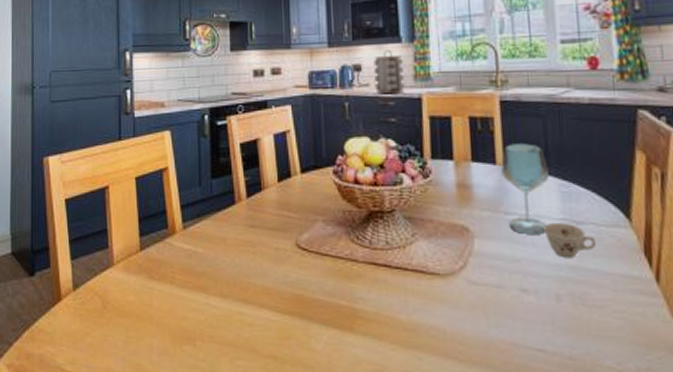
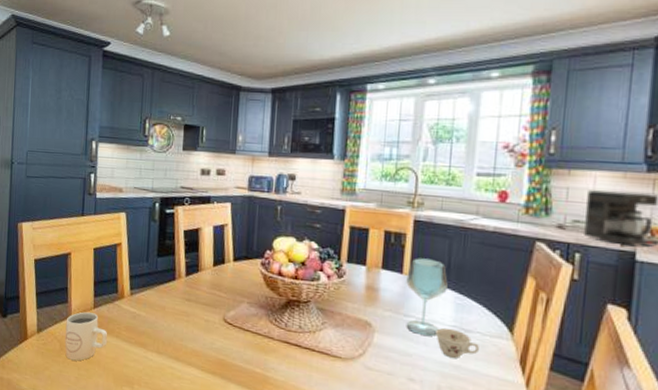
mug: none [107,256,160,320] -> present [64,311,108,361]
spice rack: present [373,50,405,94] -> none [305,164,334,204]

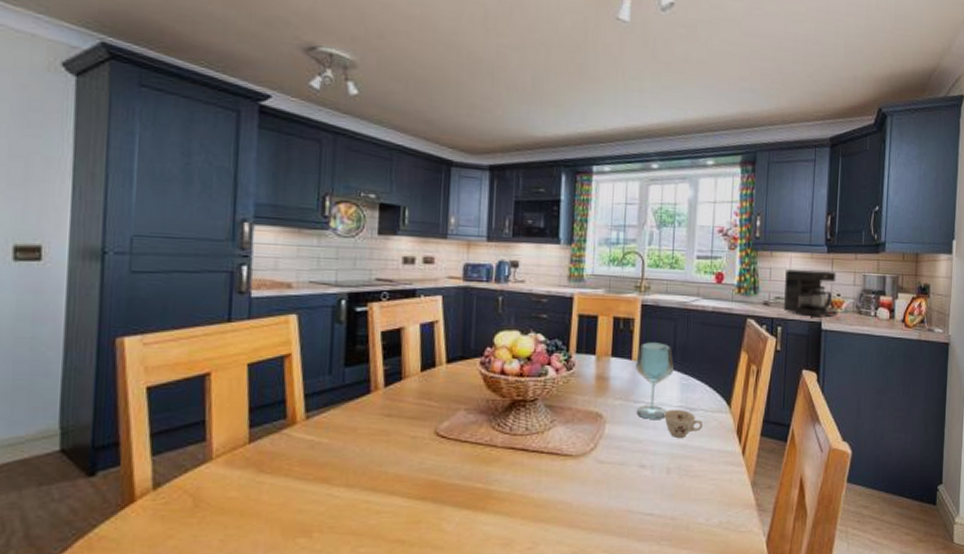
mug: present [64,311,108,361] -> none [201,449,272,518]

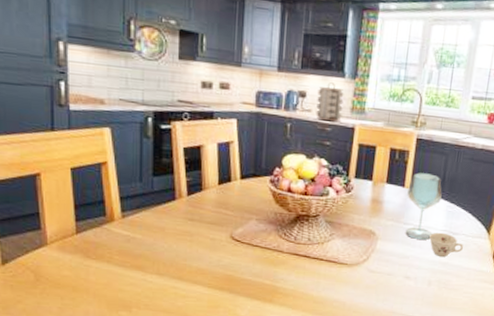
spice rack: none [530,250,560,292] -> present [316,82,344,122]

